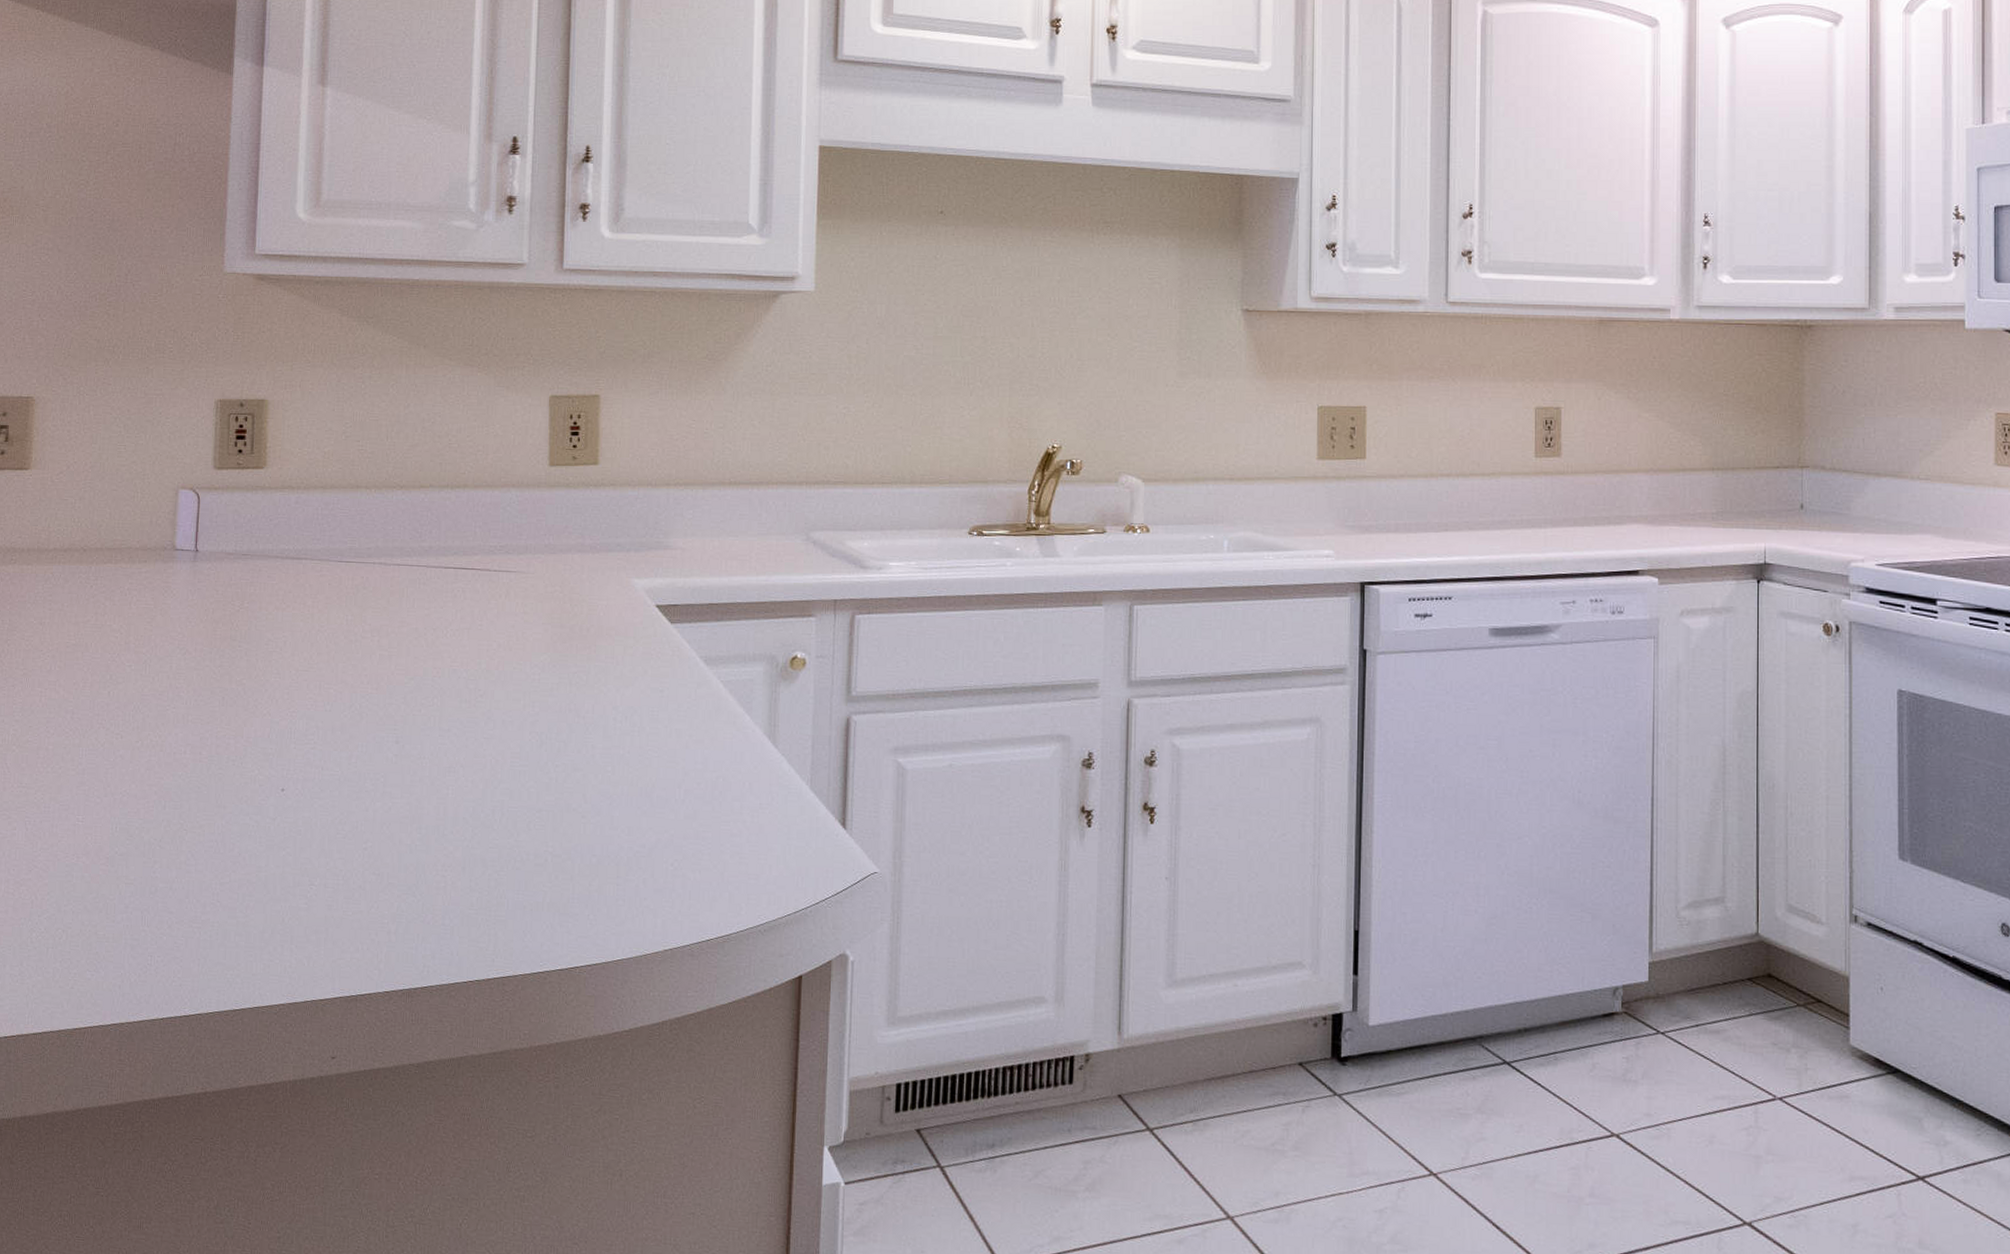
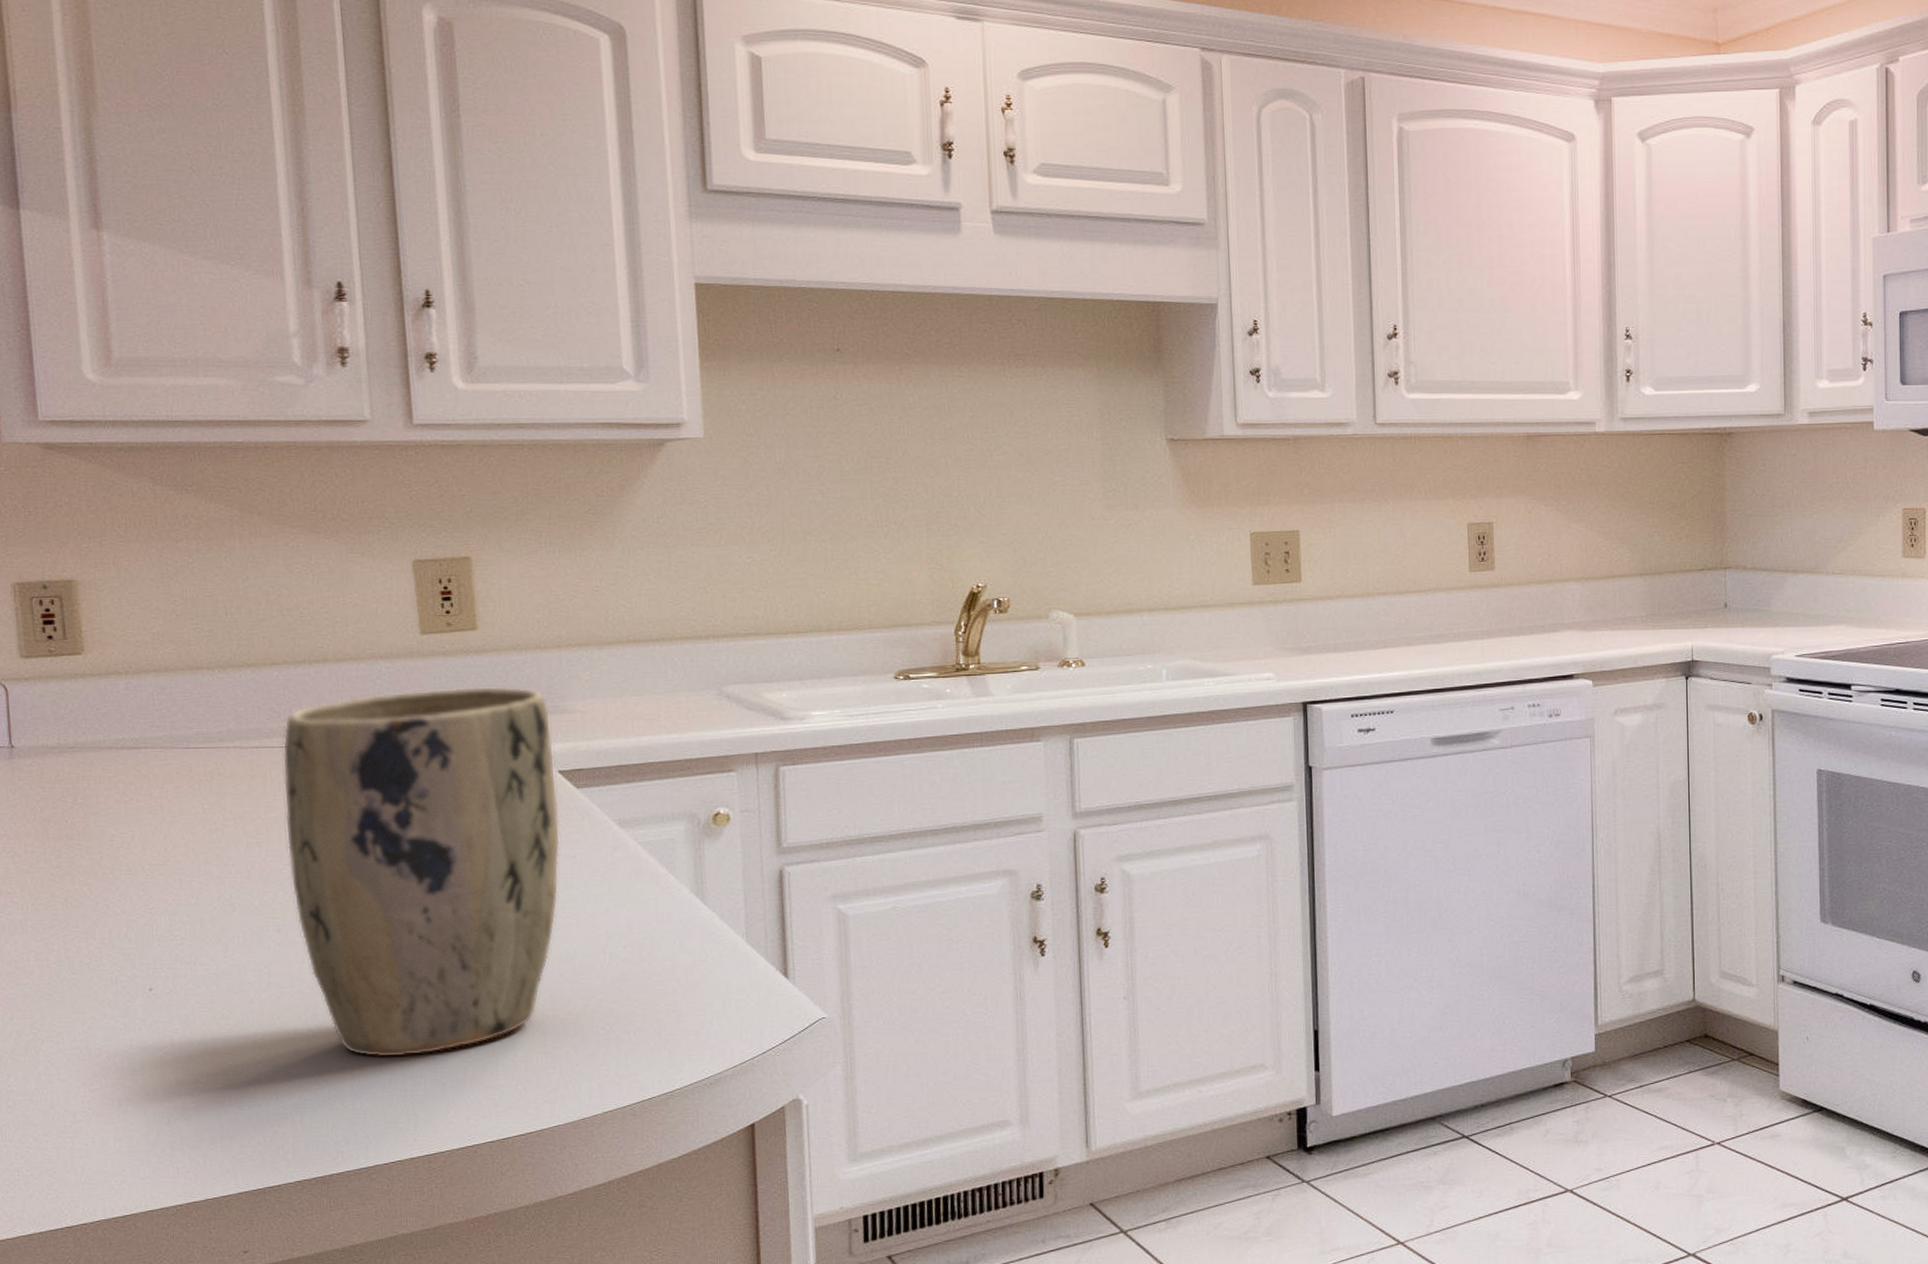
plant pot: none [413,518,654,877] -> present [282,686,561,1058]

